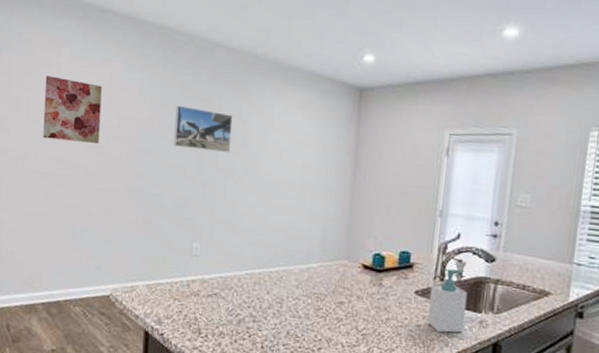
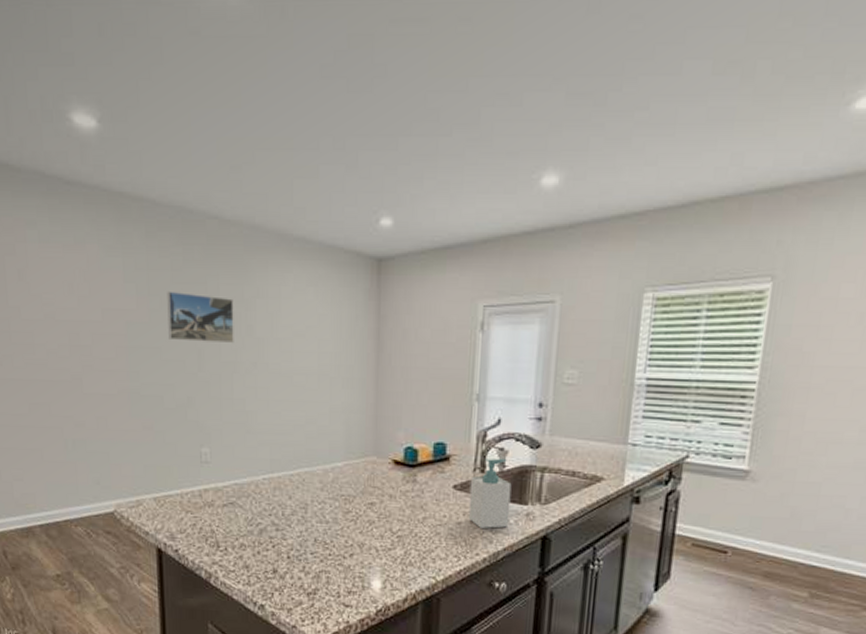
wall art: present [43,75,102,143] -> none [11,265,83,342]

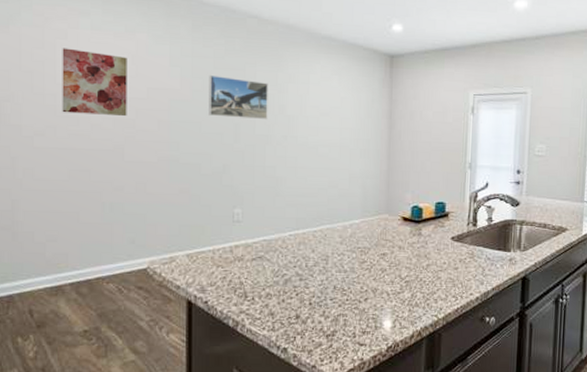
wall art: none [11,265,83,342] -> present [62,48,127,116]
soap bottle: present [468,458,512,529] -> none [463,214,498,272]

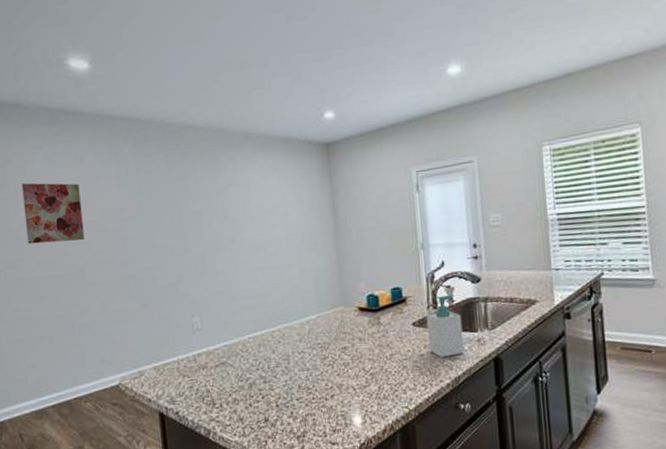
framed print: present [208,74,268,119] -> none [154,189,214,229]
soap bottle: none [463,214,498,272] -> present [426,294,464,357]

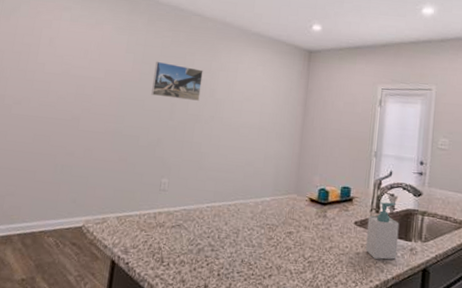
wall art: present [21,183,85,244] -> none [37,35,94,92]
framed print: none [154,189,214,229] -> present [151,61,203,101]

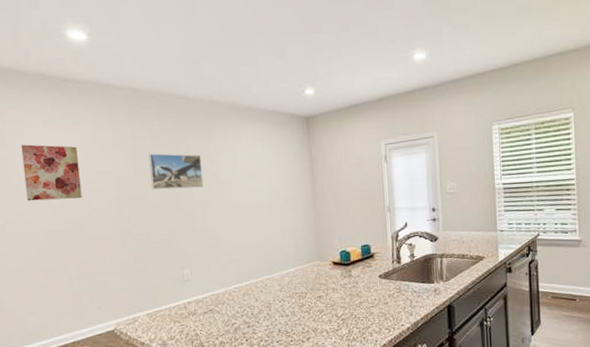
wall art: none [37,35,94,92] -> present [21,144,82,201]
soap bottle: present [365,202,399,260] -> none [390,251,423,305]

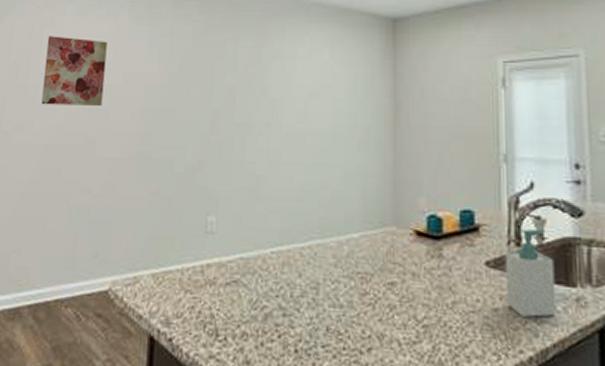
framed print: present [149,153,204,190] -> none [185,55,250,104]
soap bottle: none [390,251,423,305] -> present [505,228,556,317]

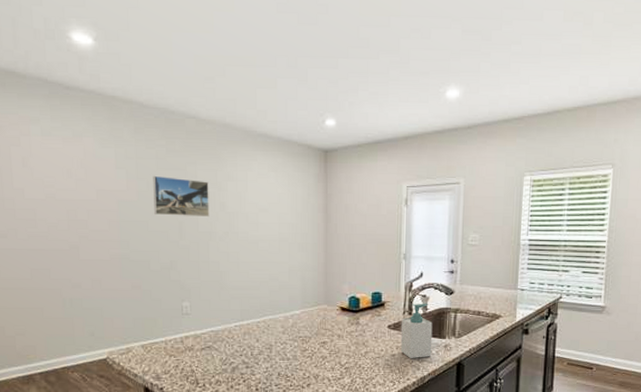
wall art: present [41,36,107,106] -> none [16,154,80,217]
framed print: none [185,55,250,104] -> present [153,175,210,216]

